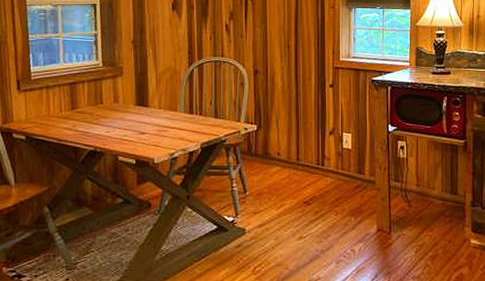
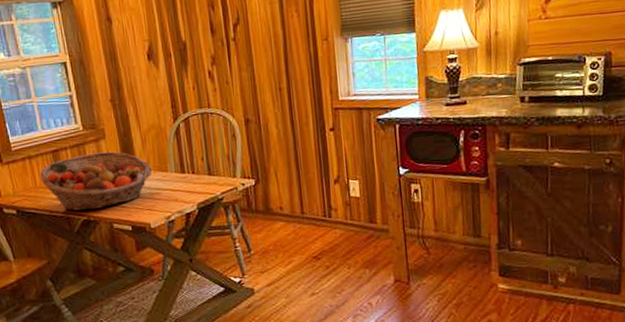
fruit basket: none [55,88,162,142] -> present [40,151,152,211]

